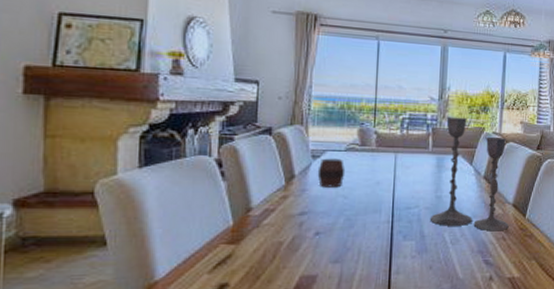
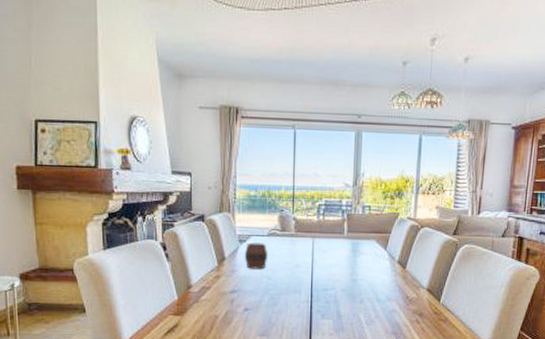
candlestick: present [431,116,509,232] -> none [347,202,423,315]

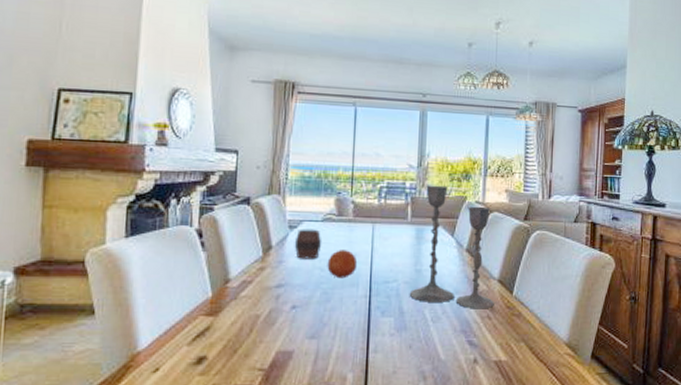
fruit: none [273,261,300,286] -> present [327,250,358,279]
candlestick: none [347,202,423,315] -> present [410,185,494,309]

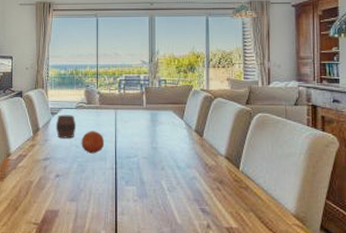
candlestick: present [410,185,494,309] -> none [149,77,223,182]

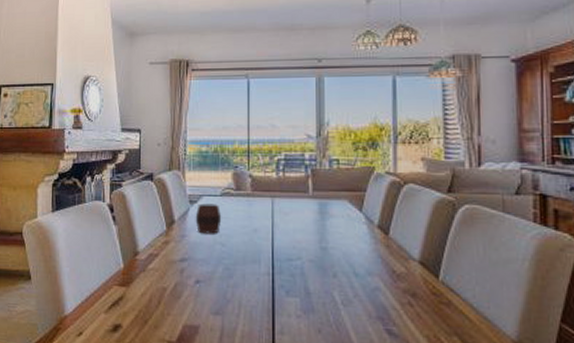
fruit: present [81,131,105,154] -> none [228,225,258,255]

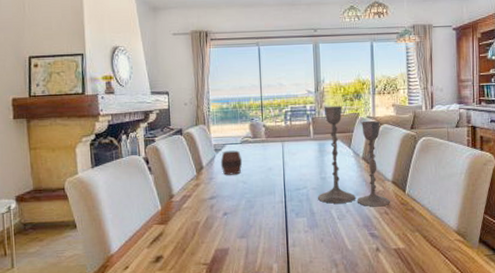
candlestick: none [316,155,416,295] -> present [318,105,390,207]

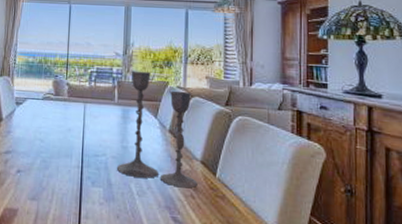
cup: present [220,150,243,175] -> none [20,105,42,132]

